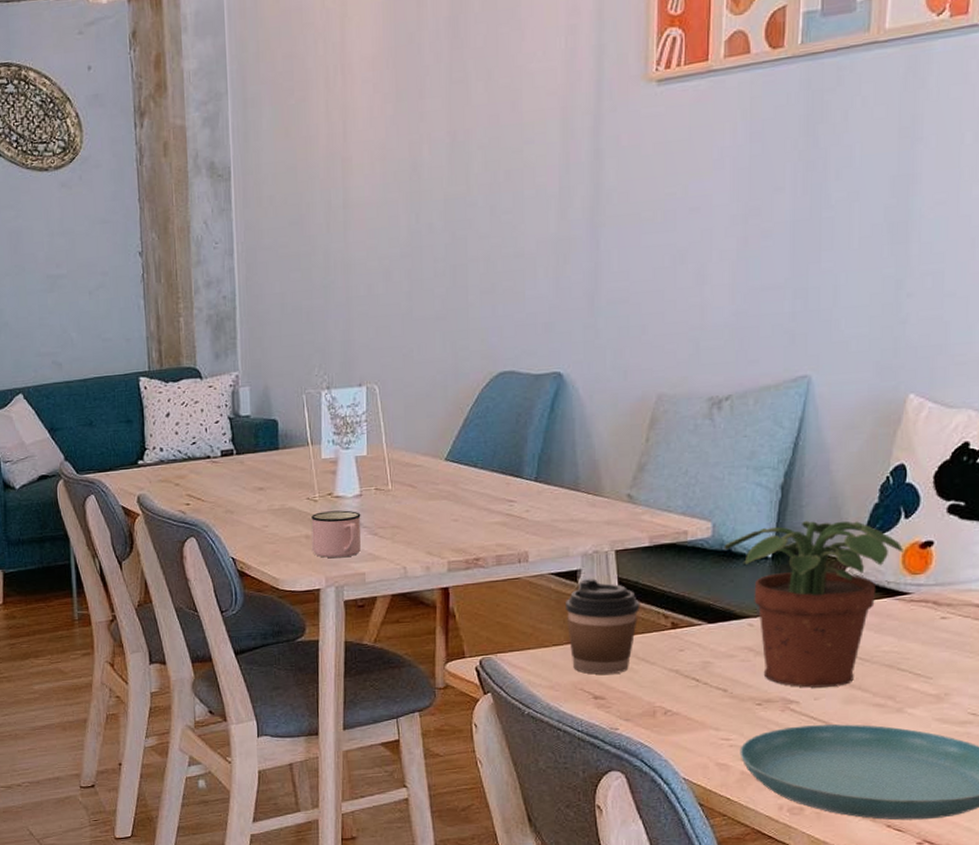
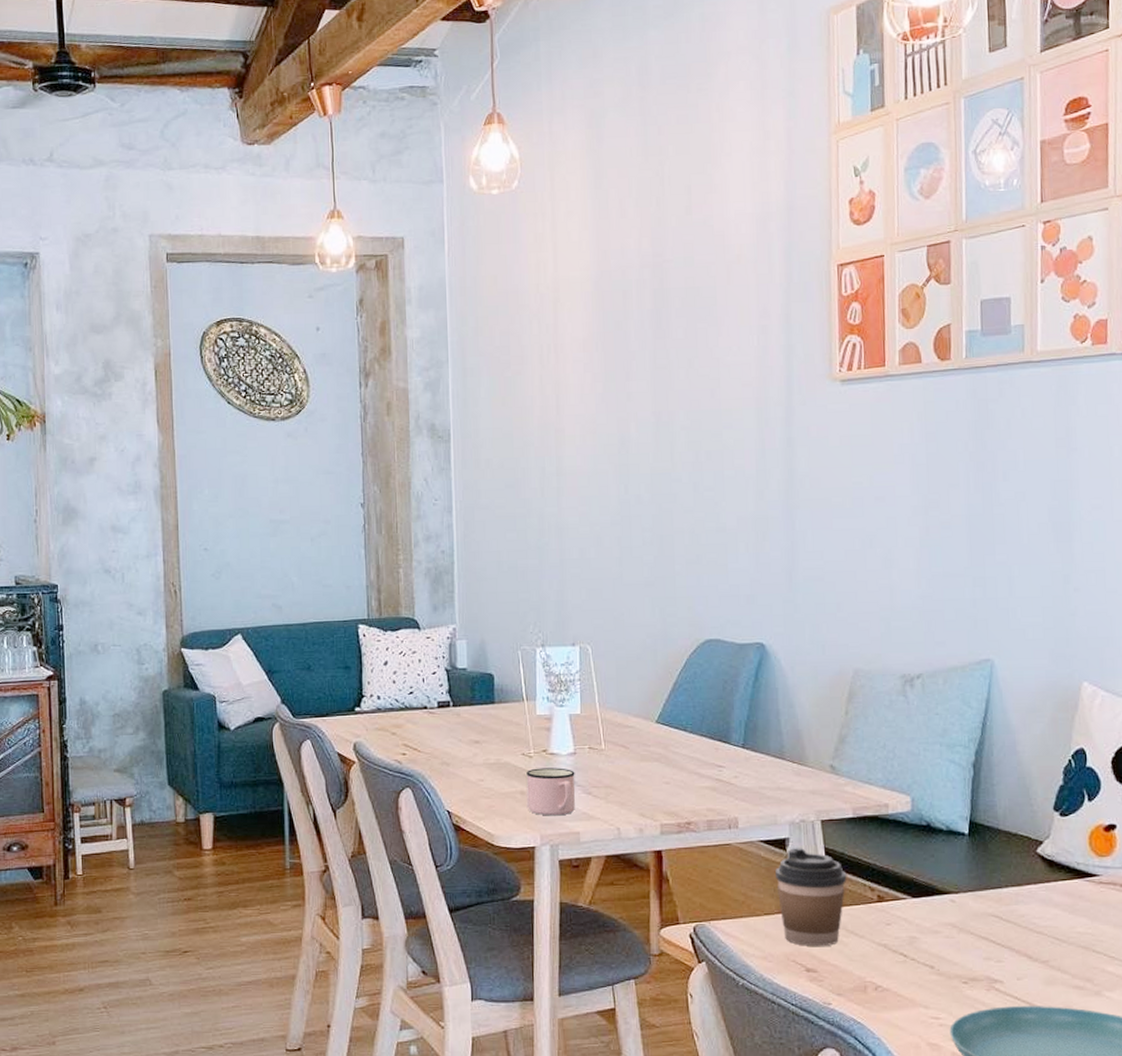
potted plant: present [724,520,903,688] -> none [923,799,1089,967]

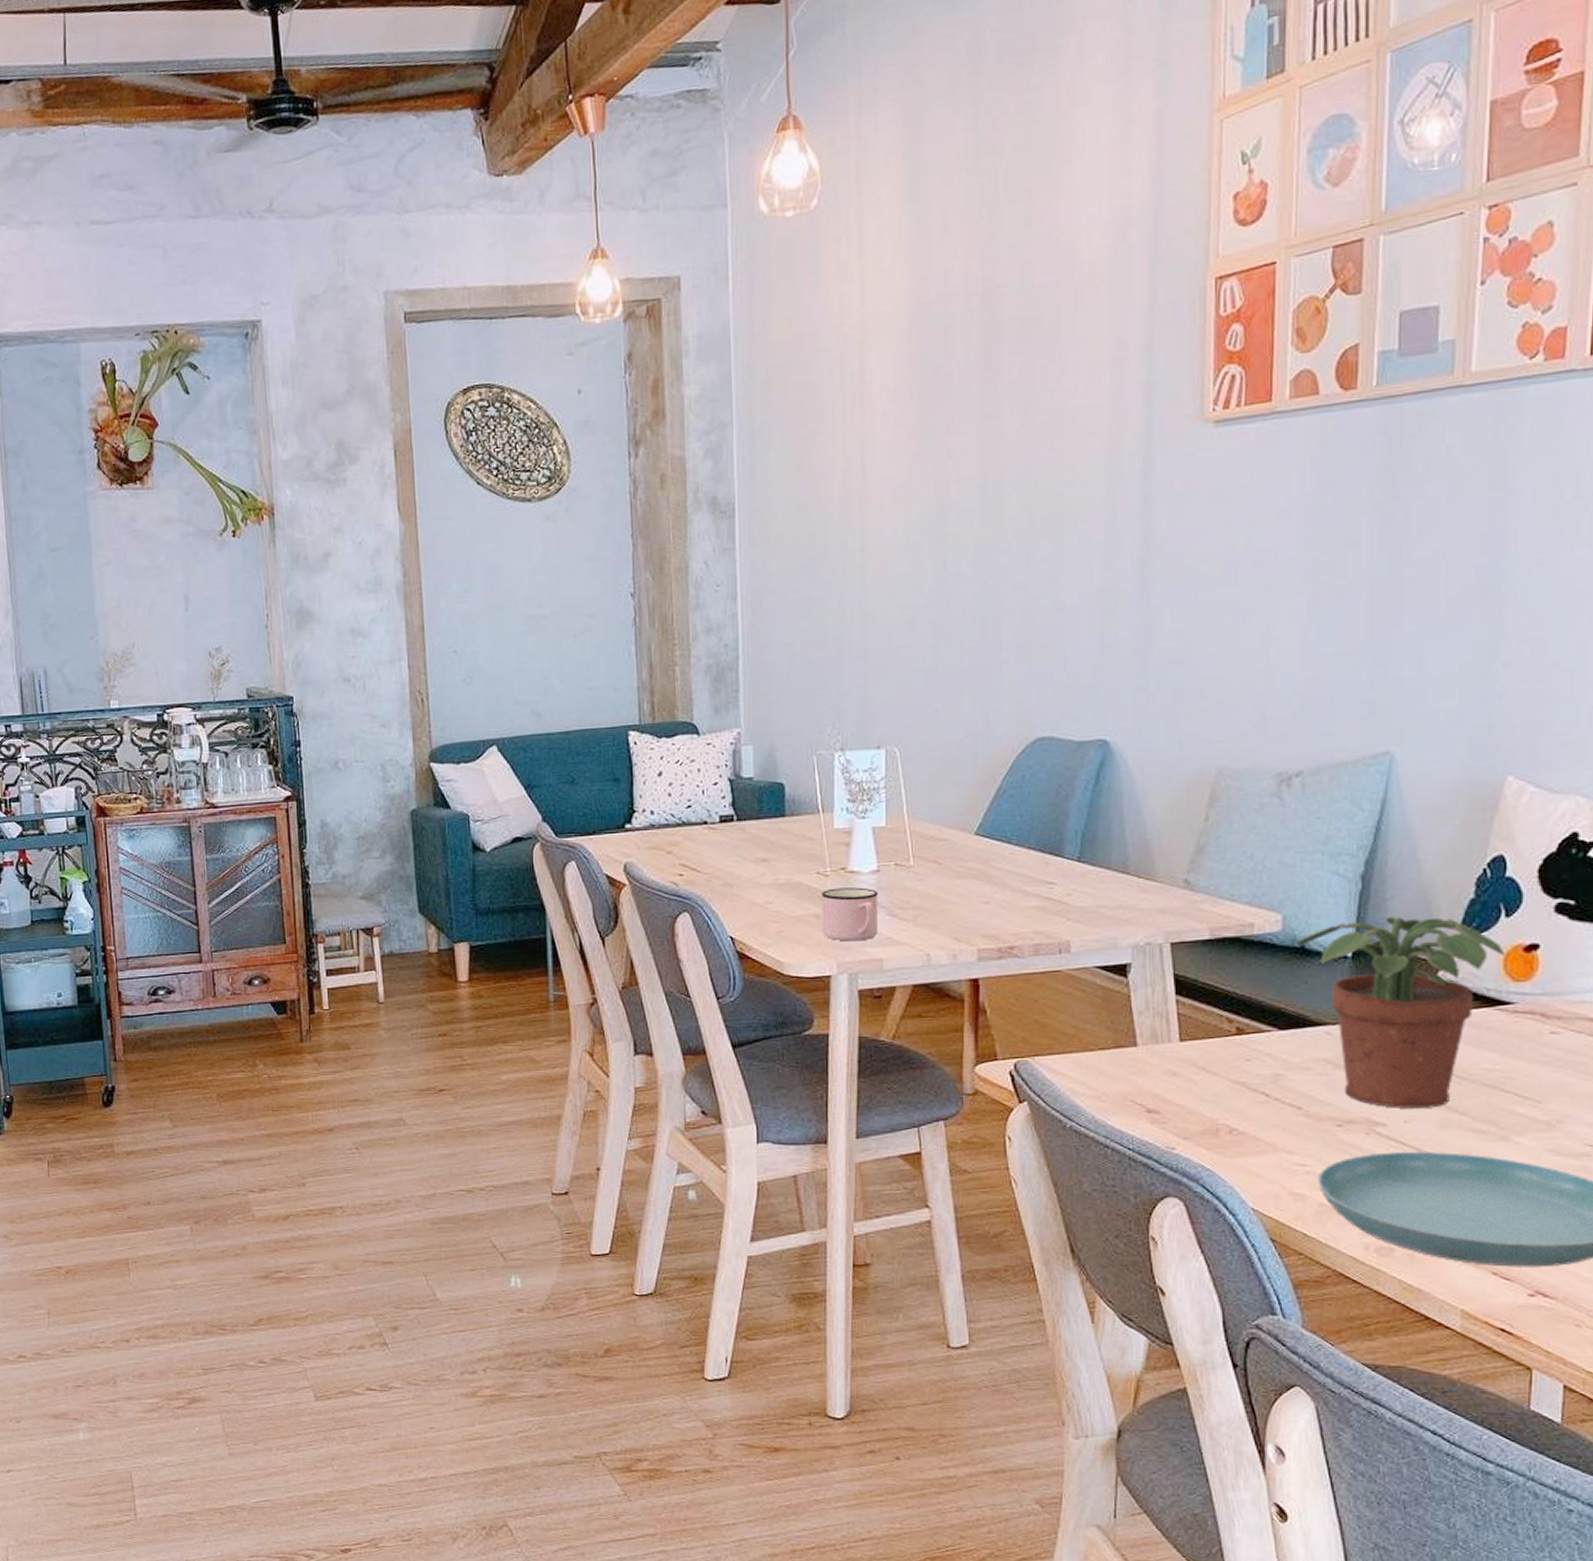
coffee cup: present [775,848,847,946] -> none [1114,974,1200,1084]
potted plant: none [923,799,1089,967] -> present [1296,916,1504,1108]

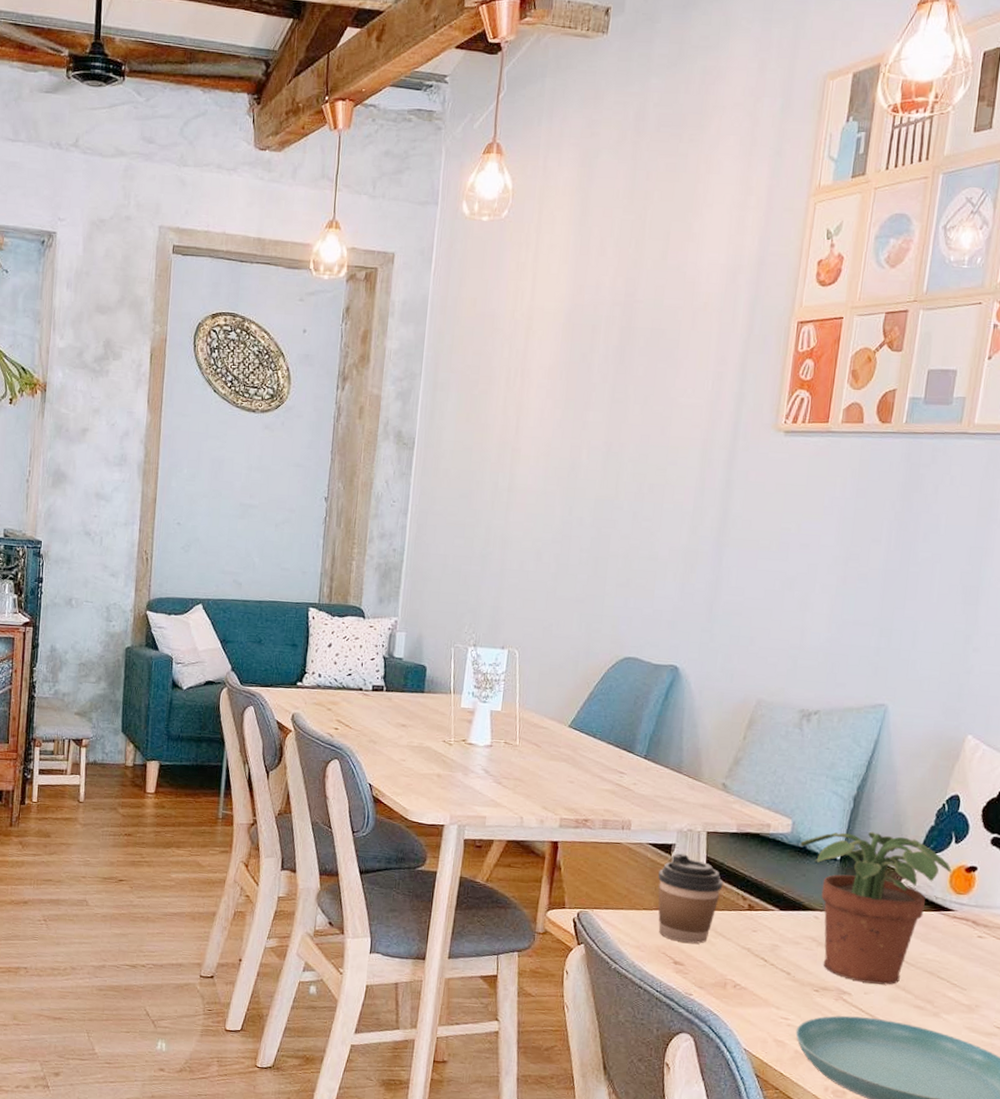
mug: present [822,887,879,942] -> none [442,755,489,800]
coffee cup: none [1114,974,1200,1084] -> present [658,853,724,944]

